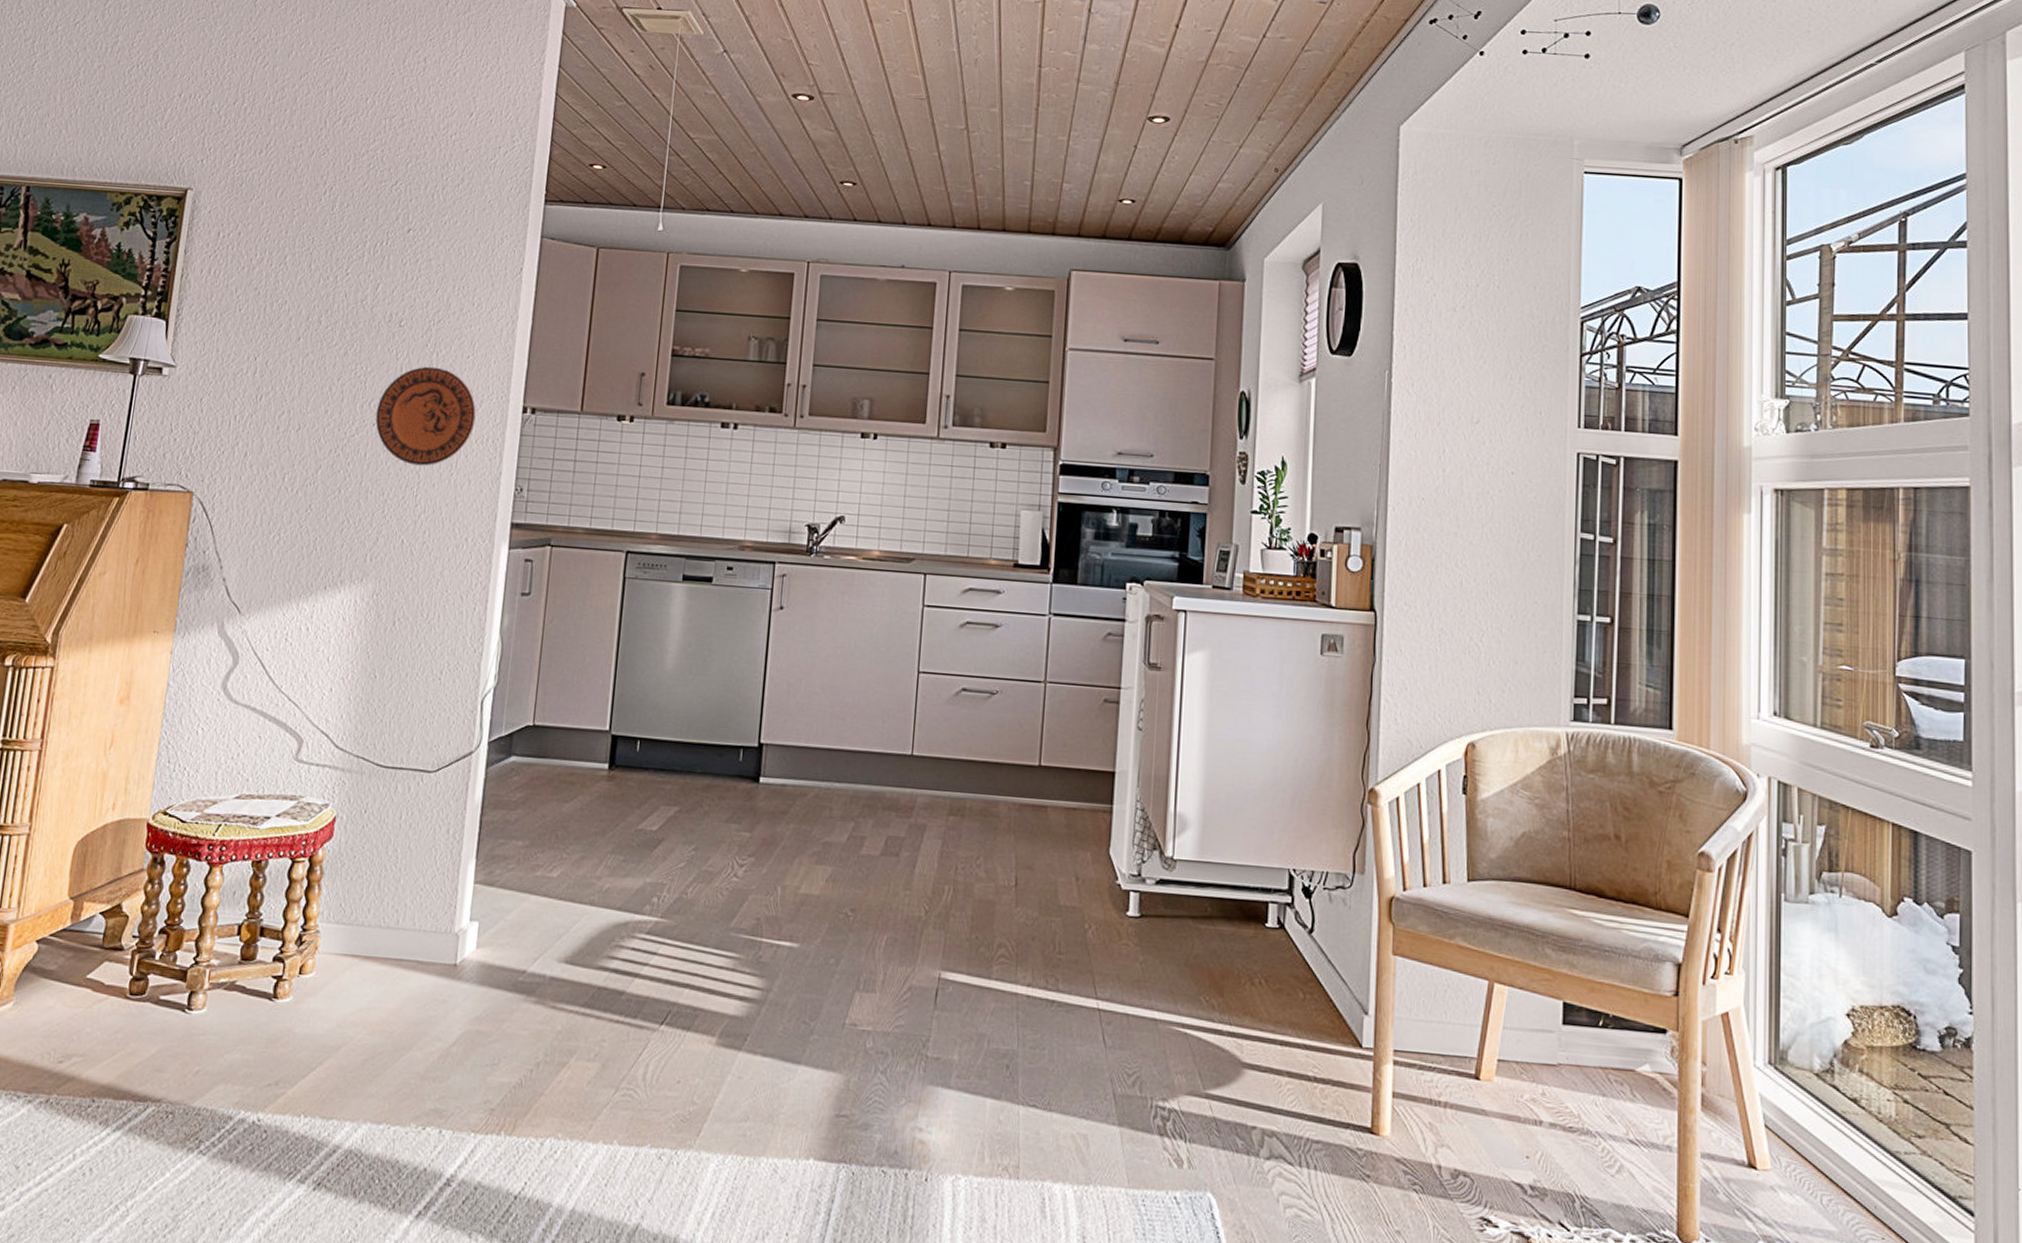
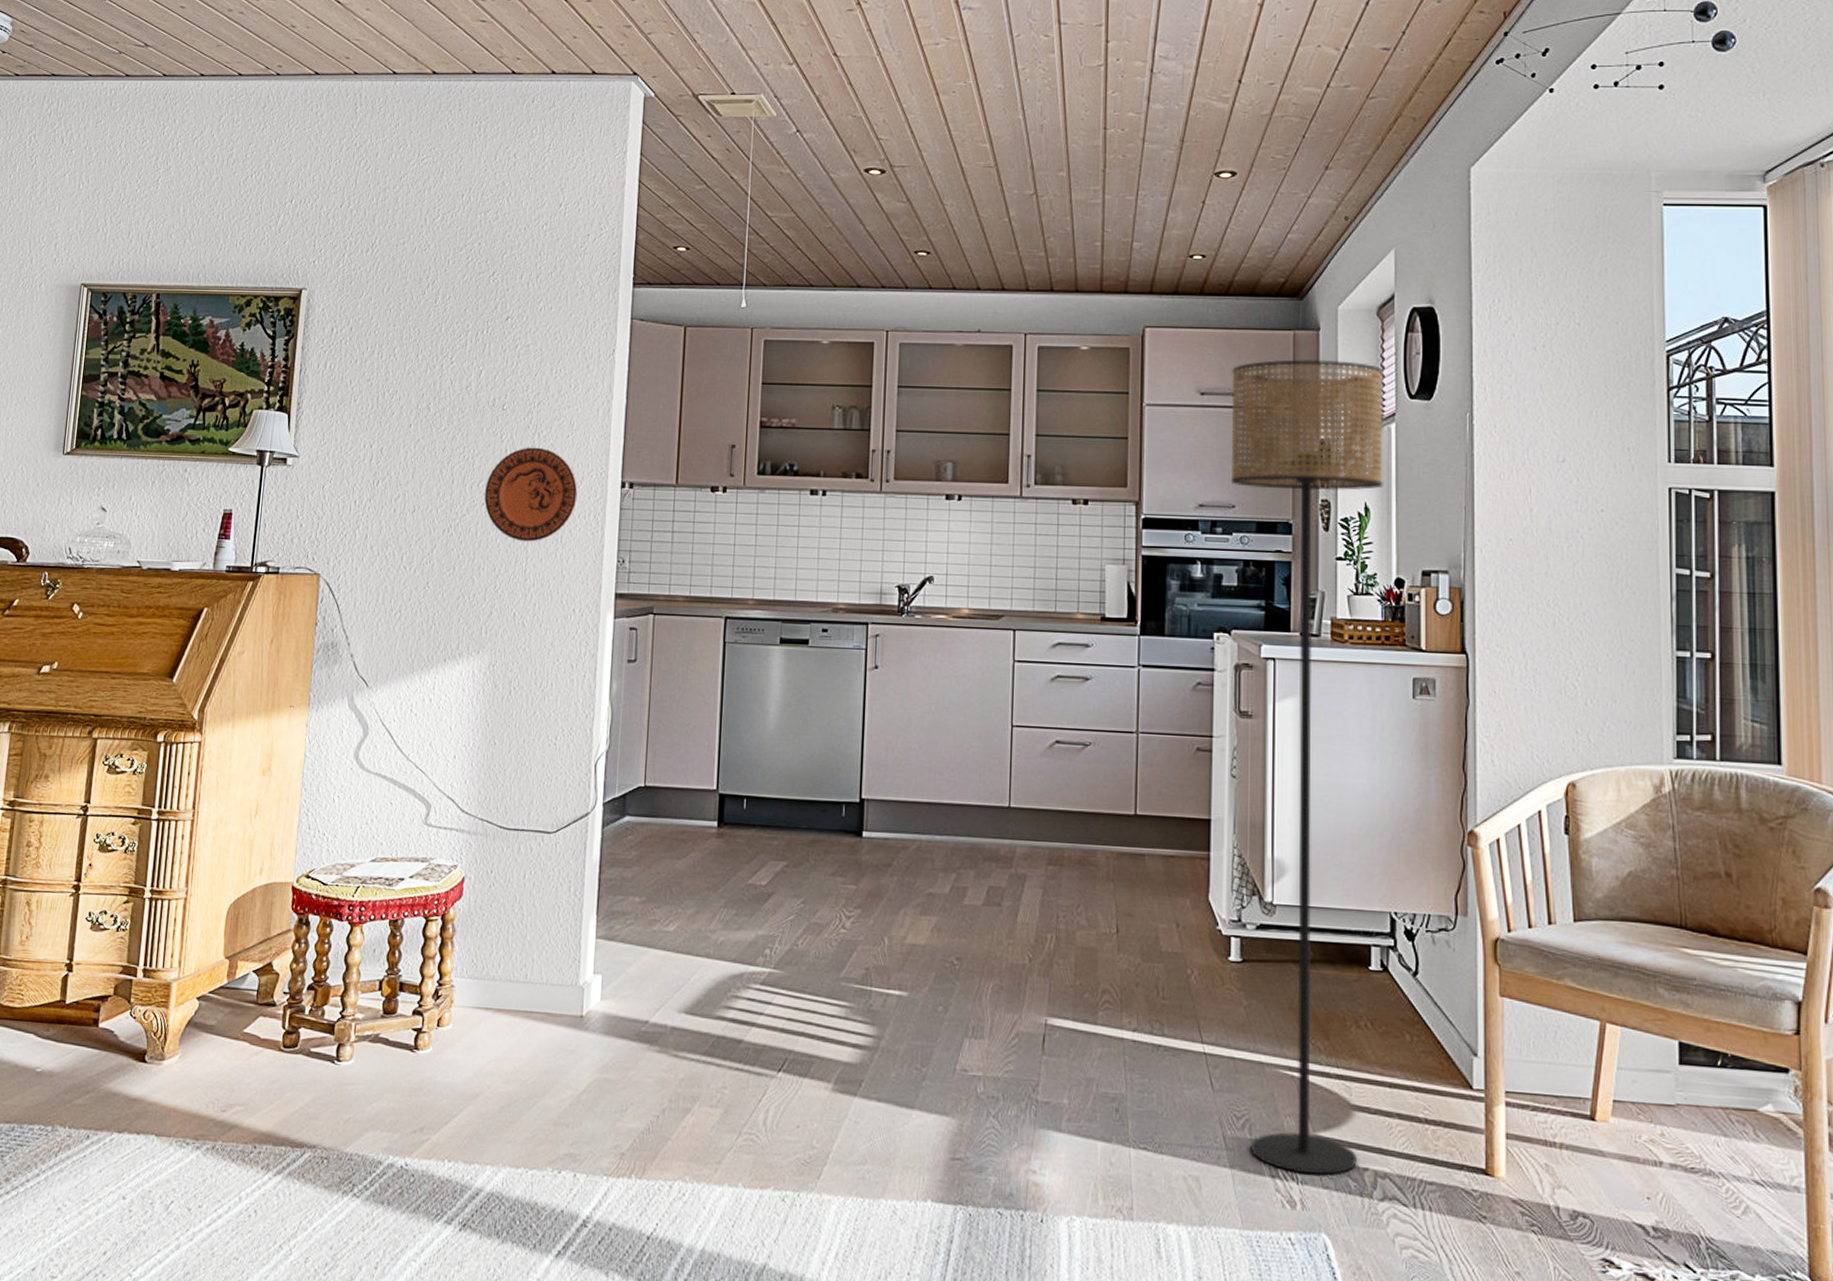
floor lamp: none [1140,309,1306,1133] -> present [1230,359,1385,1175]

